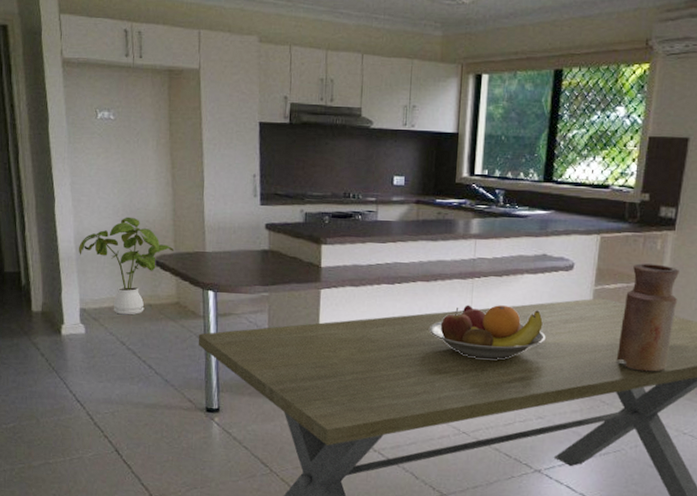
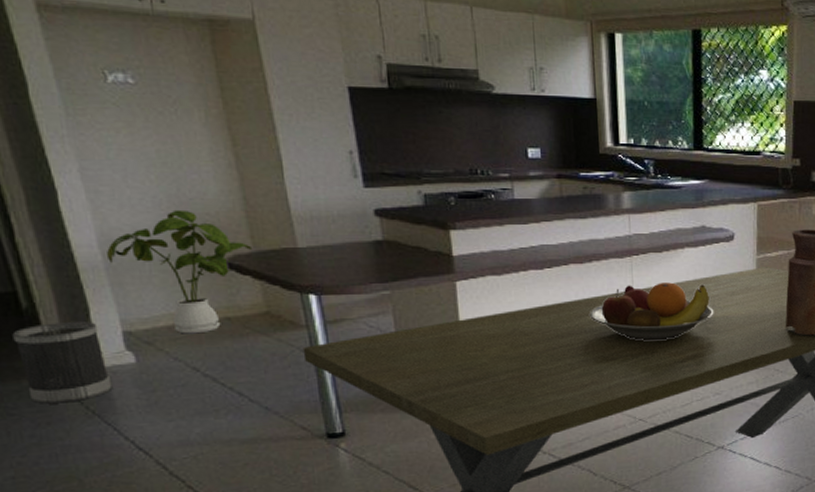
wastebasket: none [13,297,68,359] -> present [12,321,113,404]

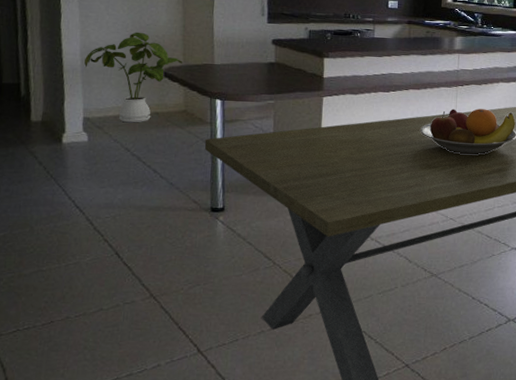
wastebasket: present [12,321,113,404] -> none [10,107,69,168]

